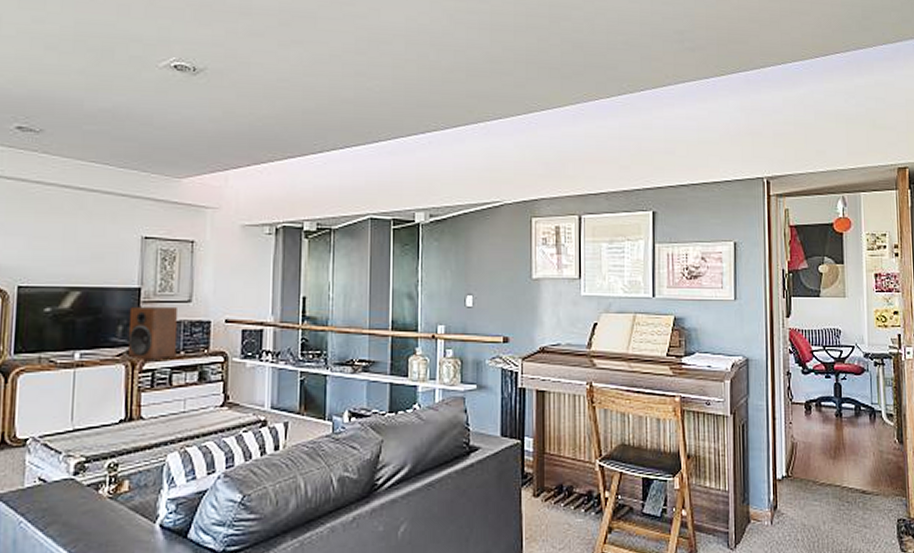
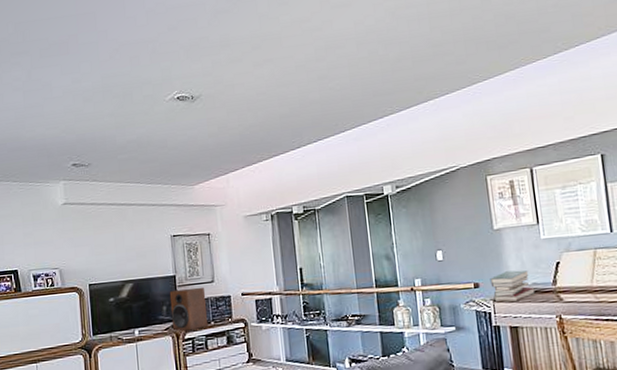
books: none [521,327,568,363] -> present [490,270,536,303]

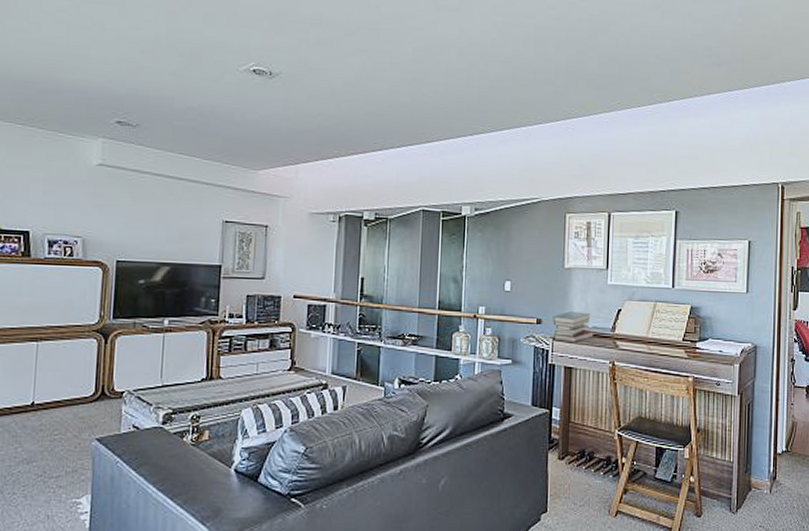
speaker: present [169,287,209,331] -> none [209,281,253,329]

